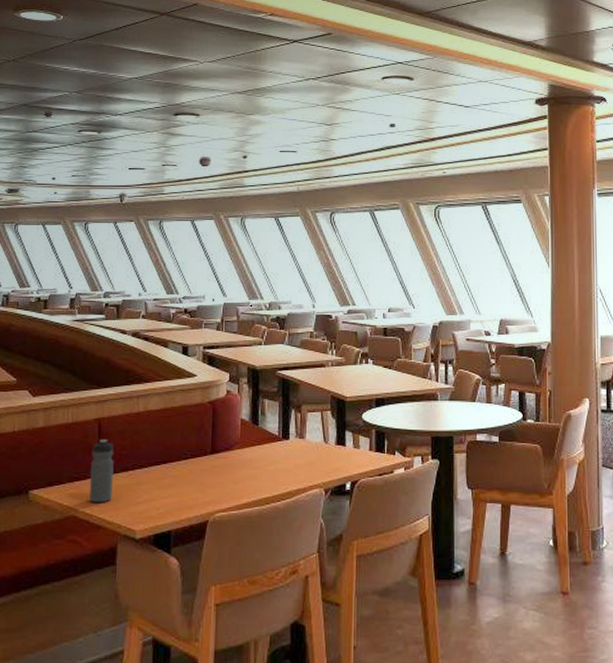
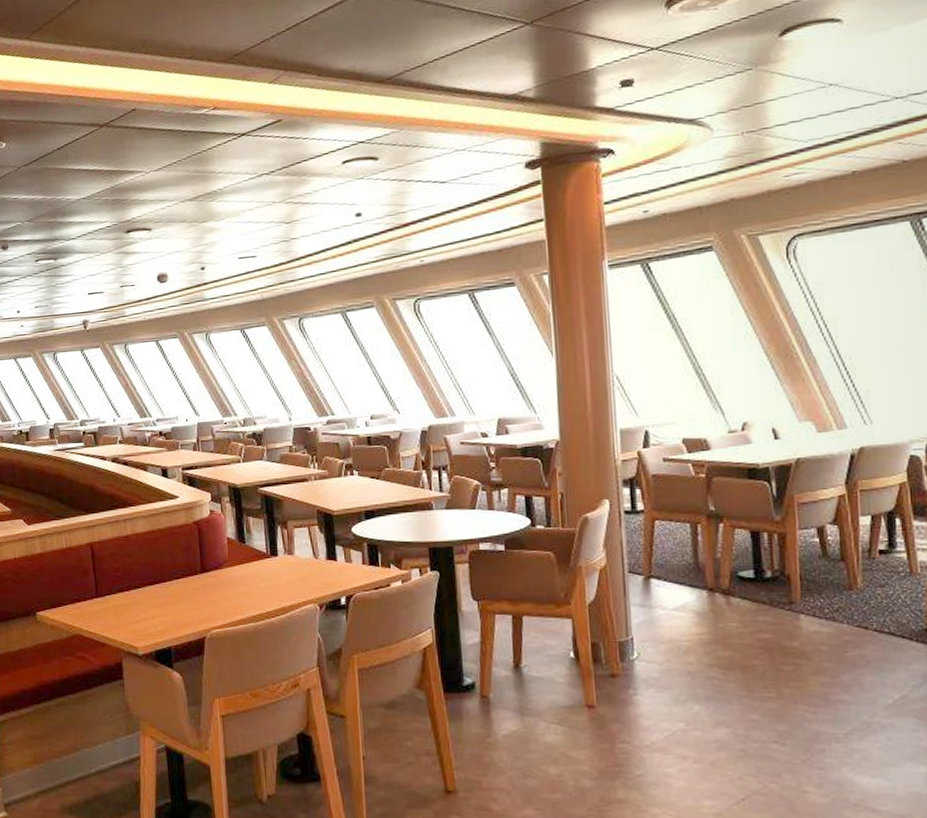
water bottle: present [89,440,114,503] -> none [88,563,112,623]

